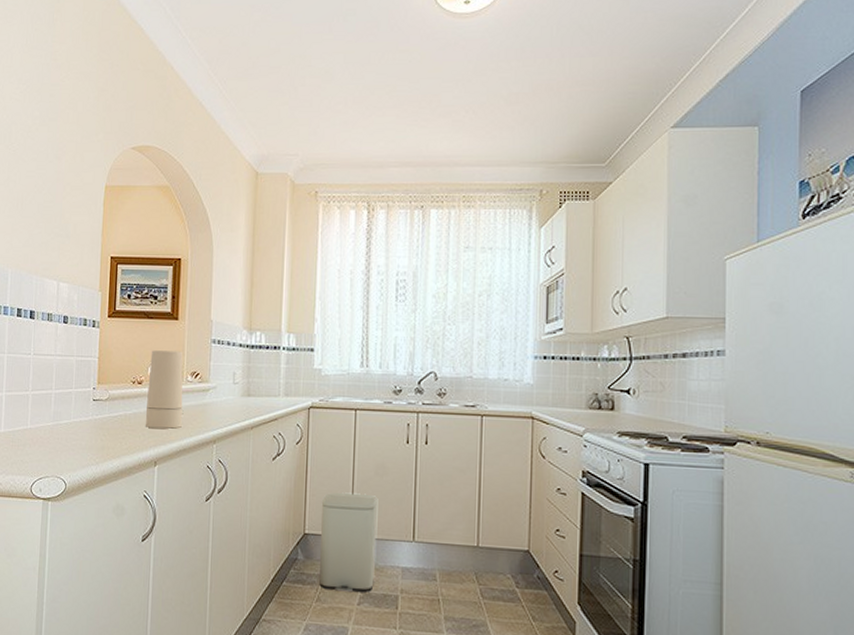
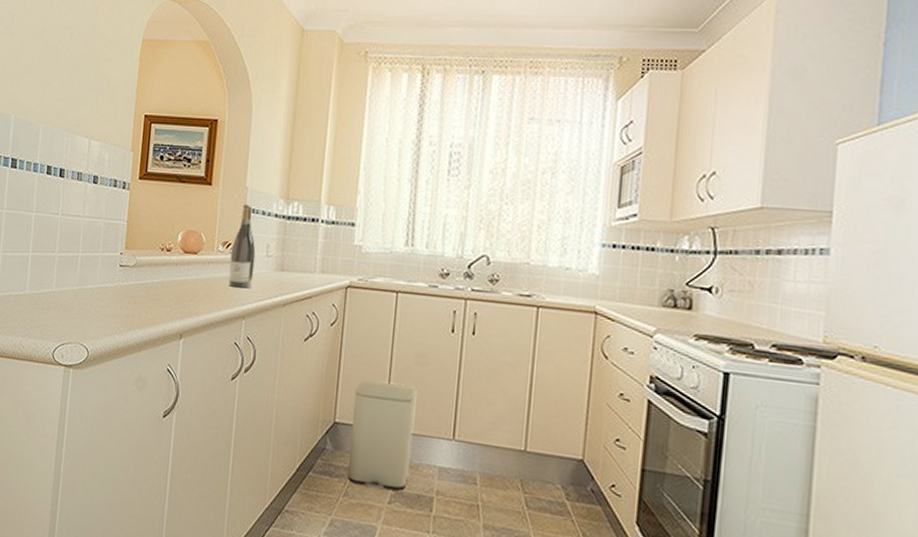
canister: present [146,350,183,429] -> none [173,216,215,301]
wine bottle: none [198,336,223,415] -> present [228,204,256,289]

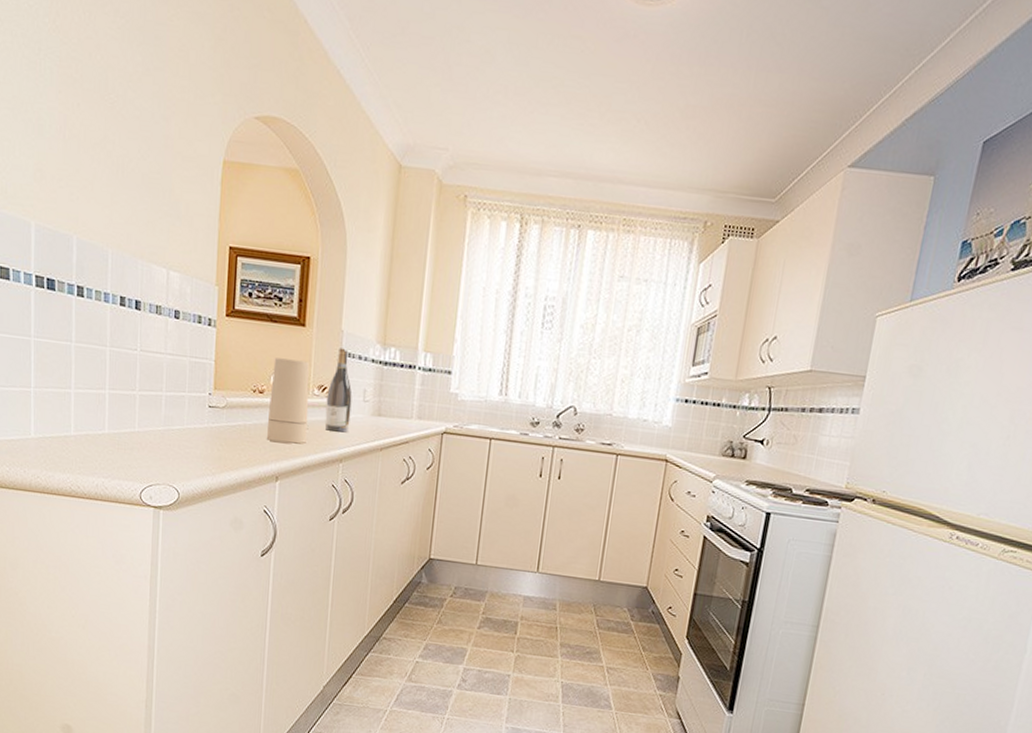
canister: none [173,216,215,301] -> present [267,358,310,444]
pedal bin: present [348,381,416,491] -> none [441,520,505,617]

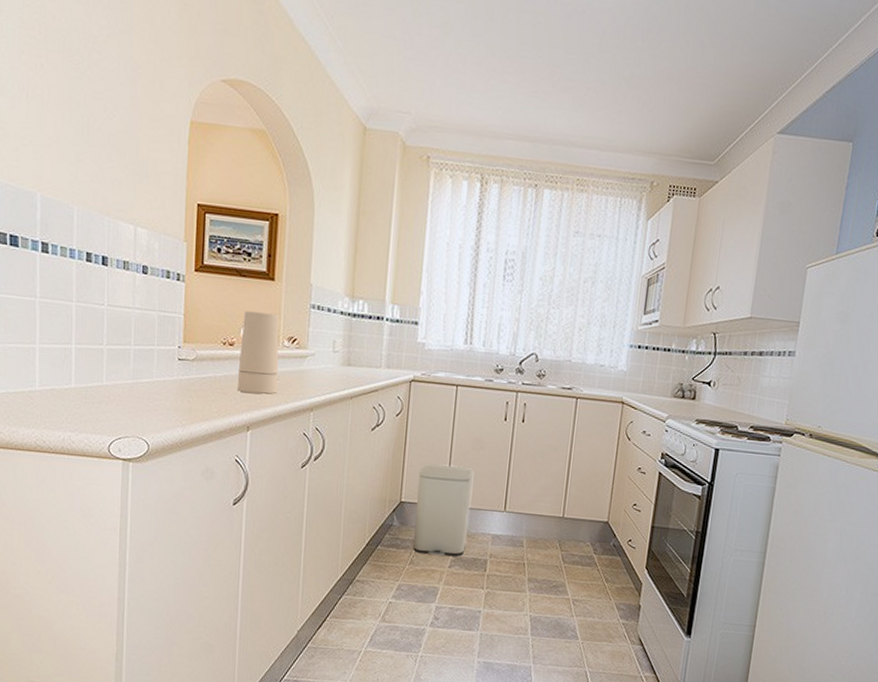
wine bottle: present [324,348,352,433] -> none [295,301,322,383]
pedal bin: none [441,520,505,617] -> present [413,464,473,556]

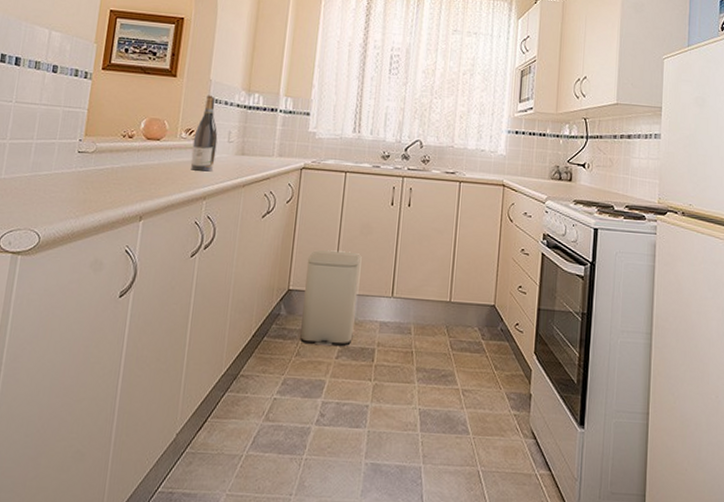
canister: present [238,311,280,394] -> none [133,105,179,184]
wine bottle: none [295,301,322,383] -> present [190,95,218,172]

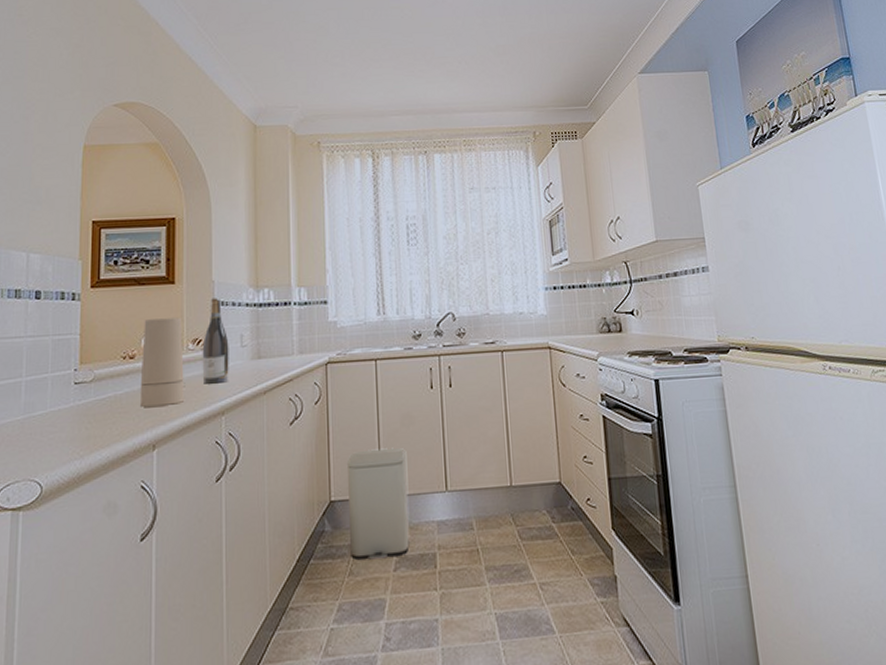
canister: none [133,105,179,184] -> present [141,317,184,407]

